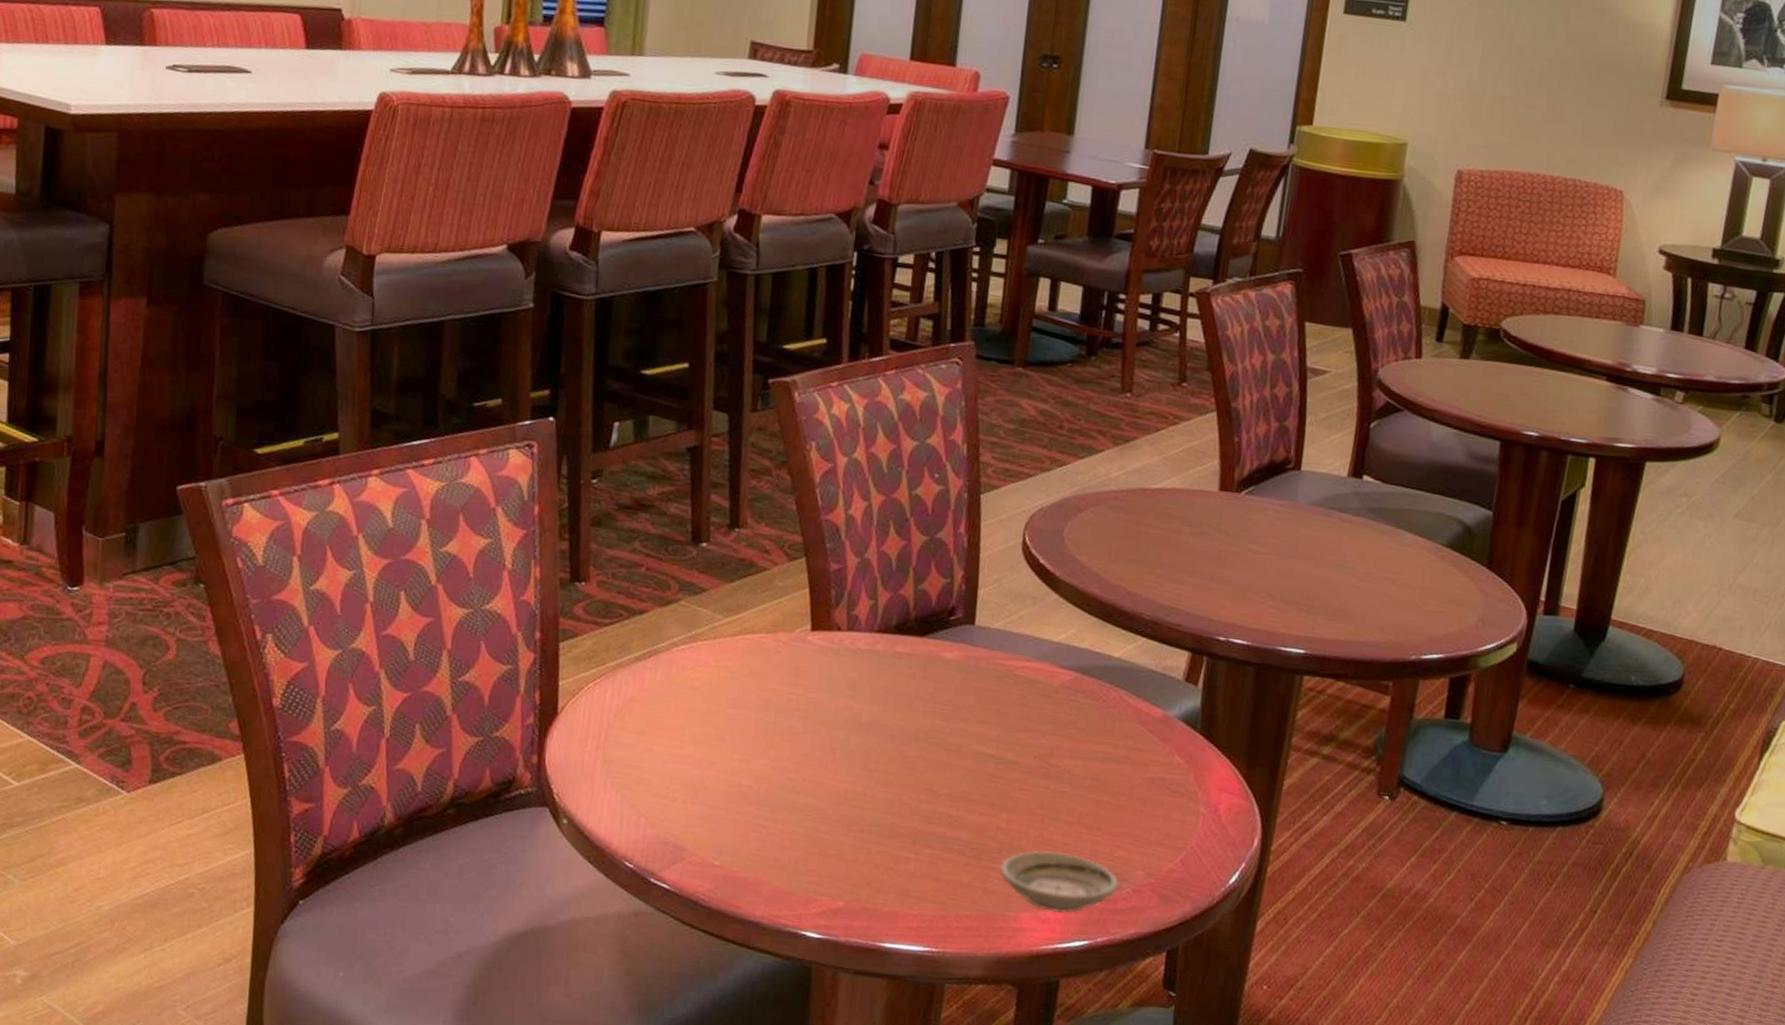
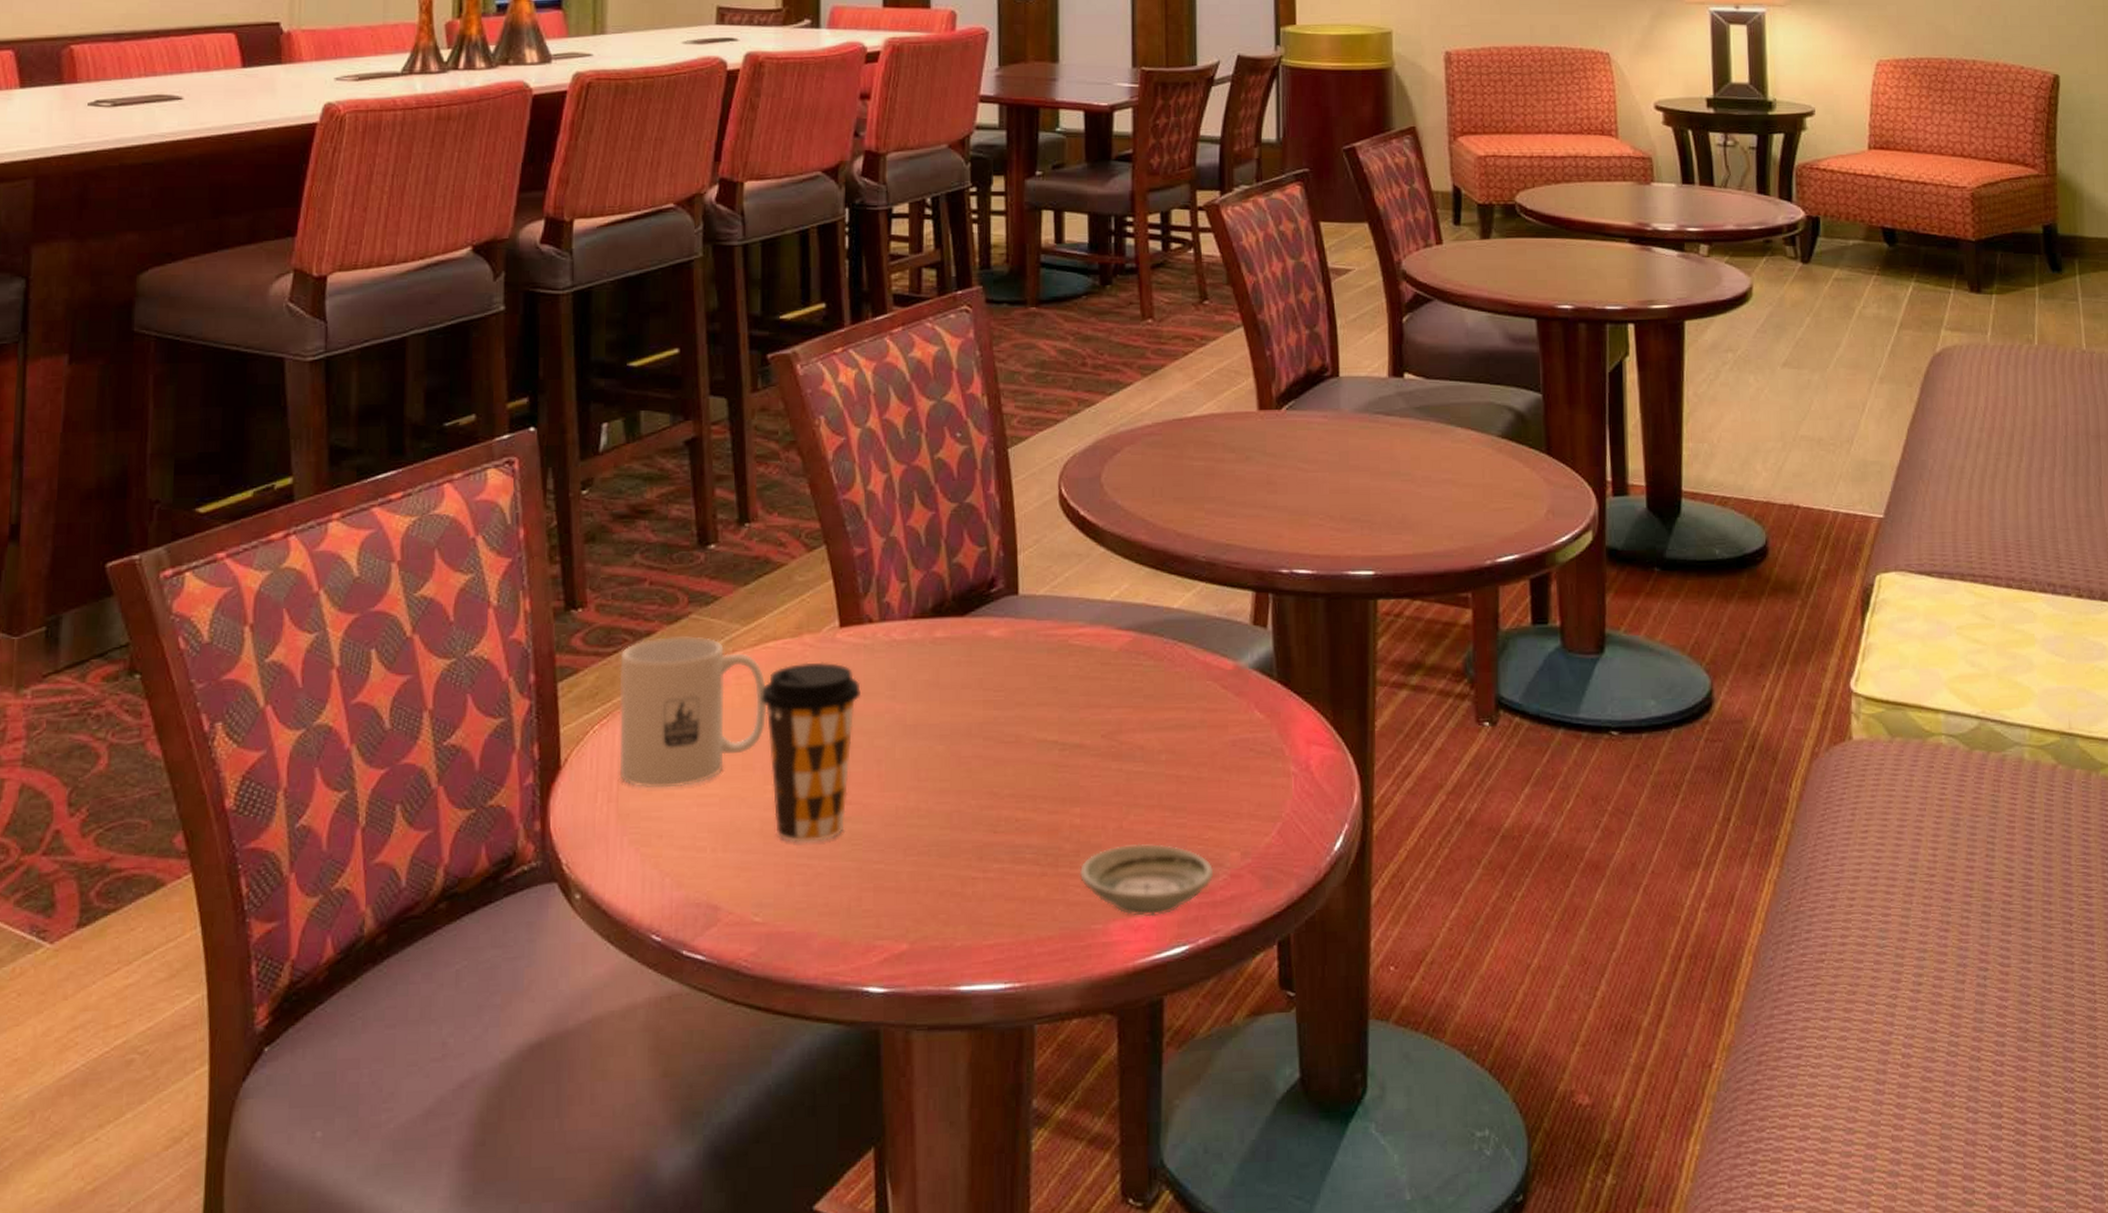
mug: none [608,616,743,746] -> present [619,636,768,788]
coffee cup: none [735,656,825,809] -> present [760,662,861,843]

